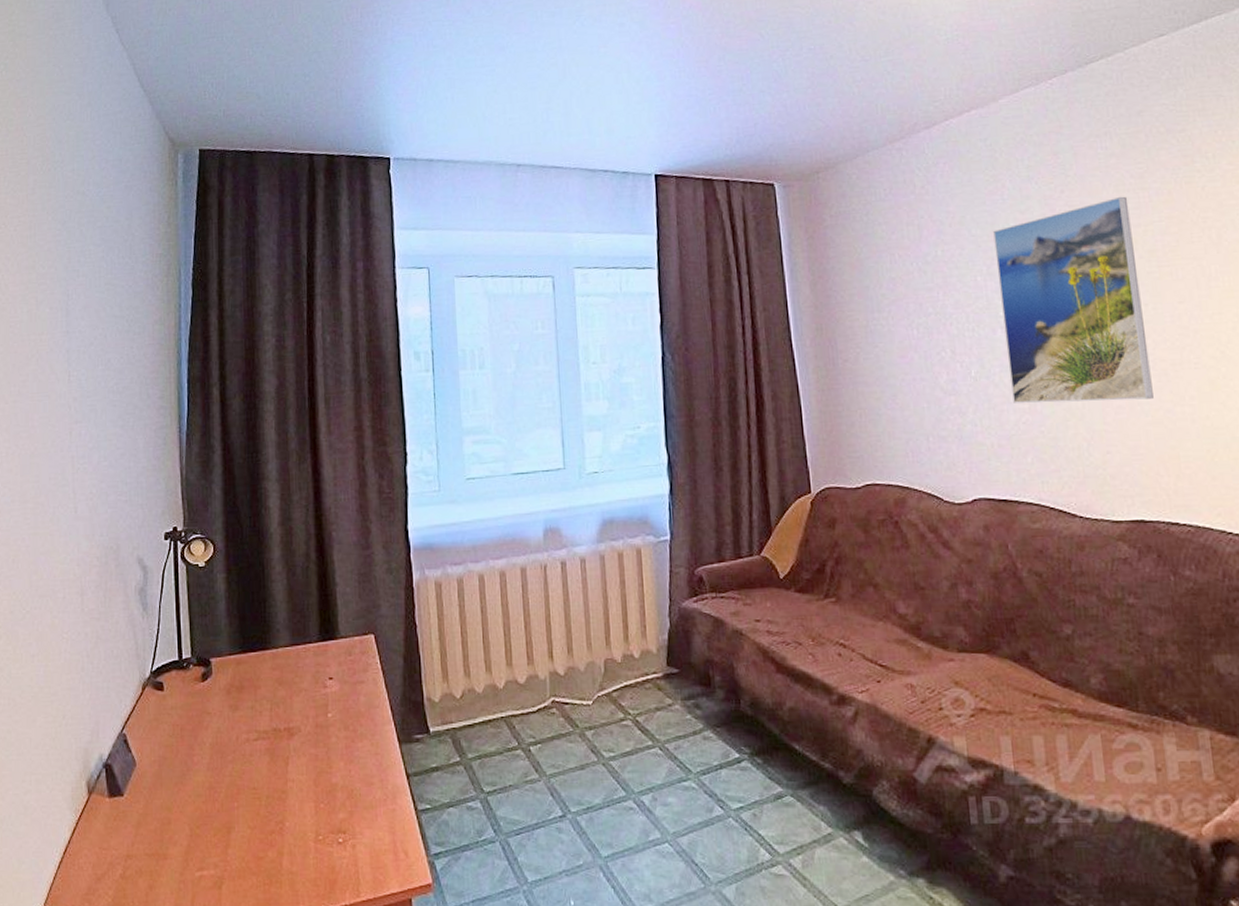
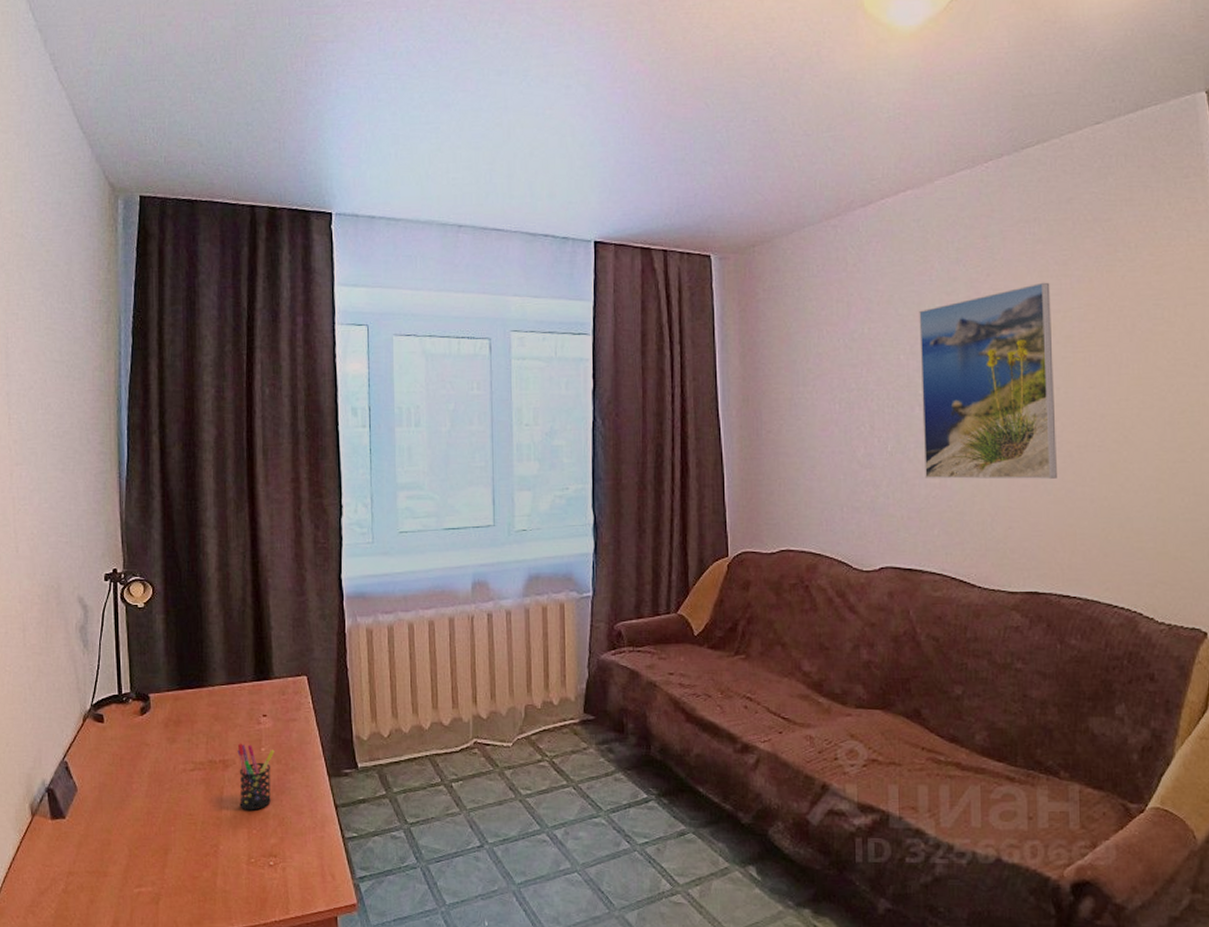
pen holder: none [302,709,342,783] -> present [237,743,275,811]

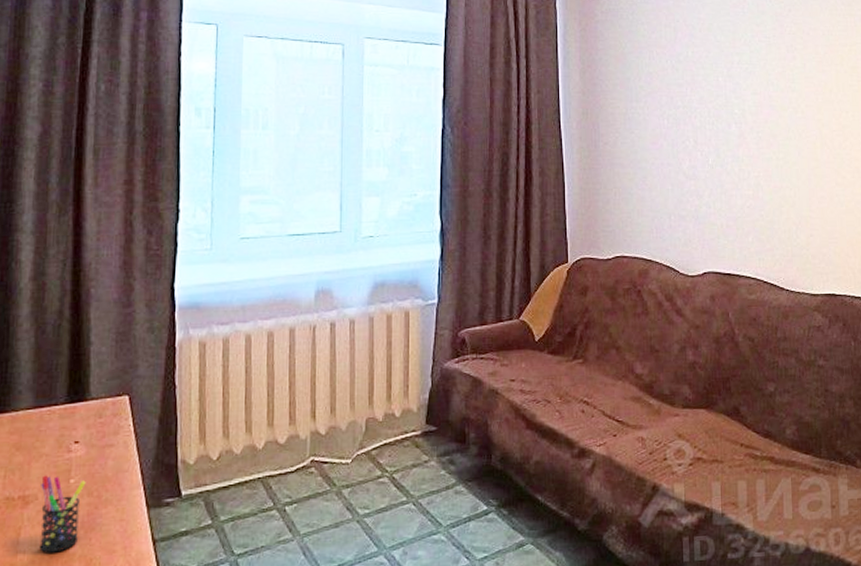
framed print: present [919,282,1057,479] -> none [734,19,848,192]

